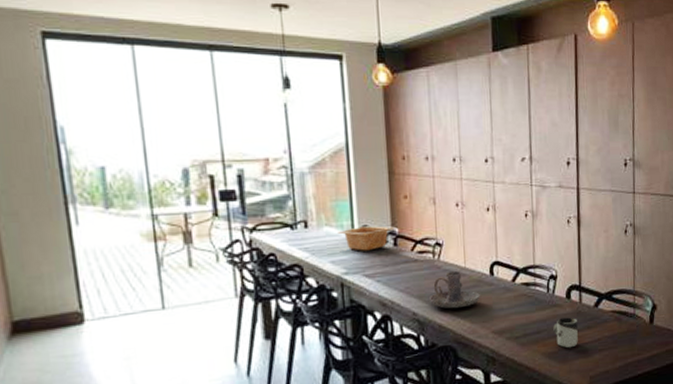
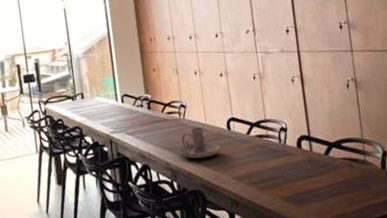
serving bowl: present [336,225,395,251] -> none [105,94,148,115]
cup: present [553,317,578,349] -> none [288,164,313,193]

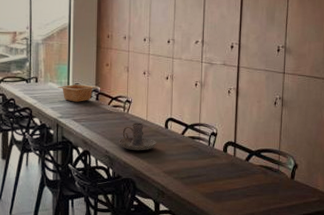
serving bowl: none [105,94,148,115] -> present [57,83,98,102]

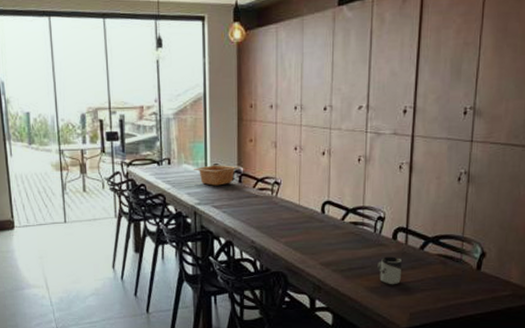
candle holder: present [119,123,156,151] -> none [267,208,311,240]
cup: none [211,166,231,191] -> present [377,256,402,285]

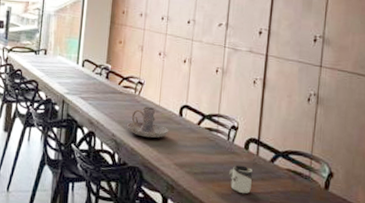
serving bowl: present [193,164,240,186] -> none [66,59,109,79]
candle holder: none [267,208,311,240] -> present [127,107,168,138]

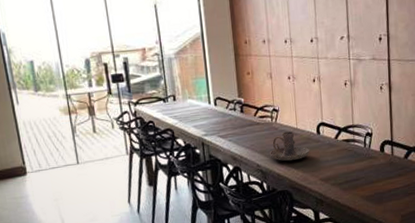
cup: present [229,165,252,194] -> none [370,167,391,193]

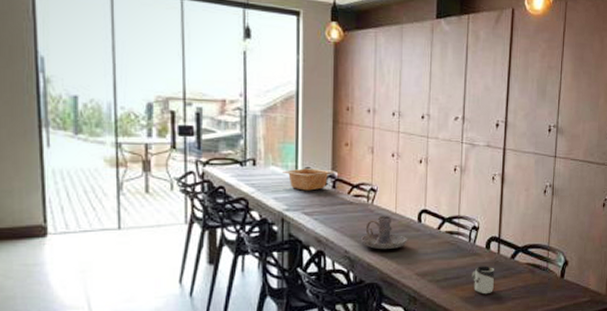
serving bowl: none [197,97,241,118] -> present [281,167,335,191]
cup: none [370,167,391,193] -> present [472,266,494,295]

